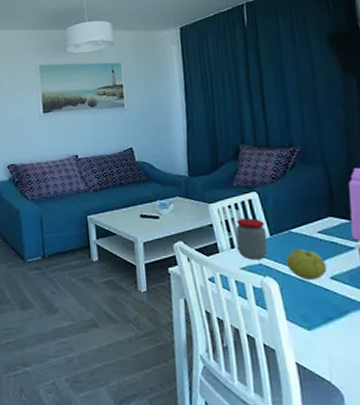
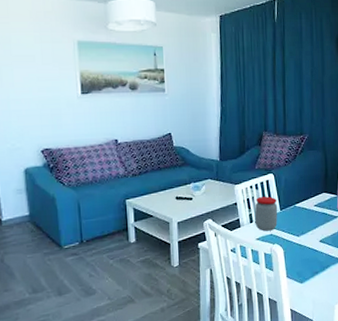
fruit: present [286,248,328,281] -> none [290,219,318,245]

